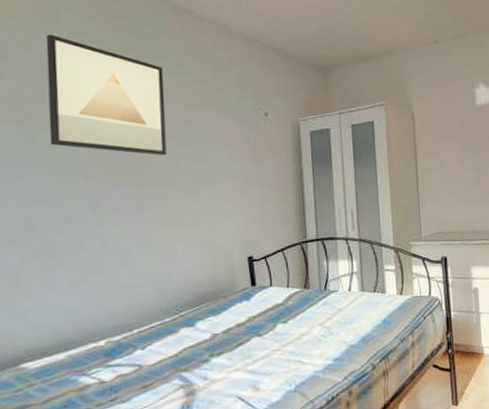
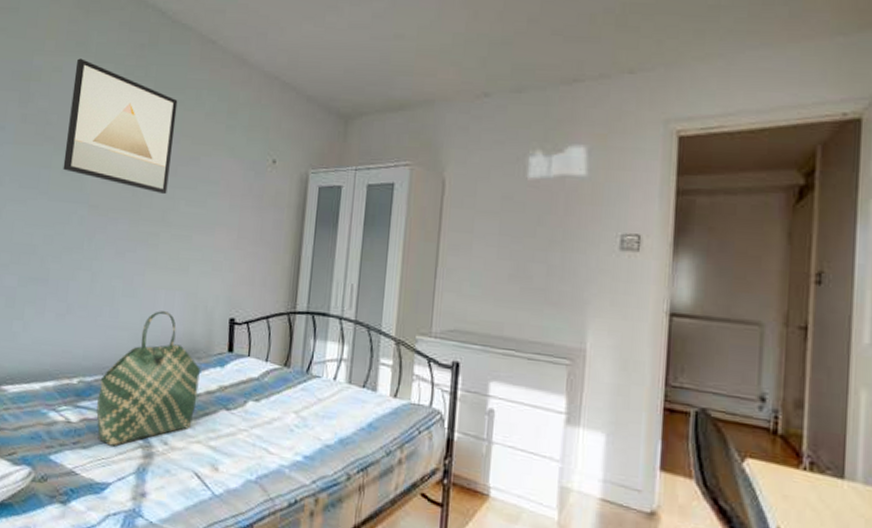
tote bag: none [128,261,229,394] -> present [96,311,202,446]

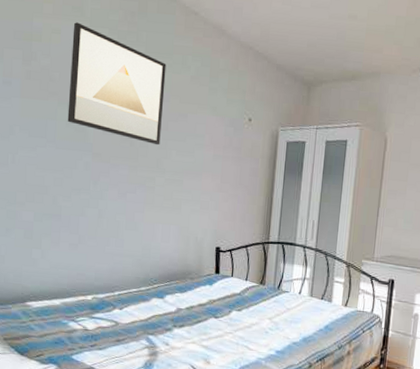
tote bag: present [96,311,202,446] -> none [108,241,194,348]

